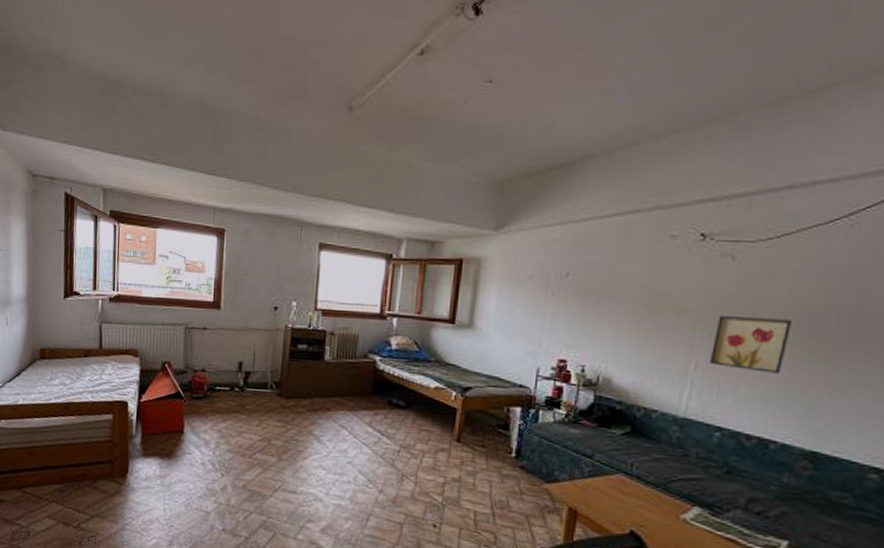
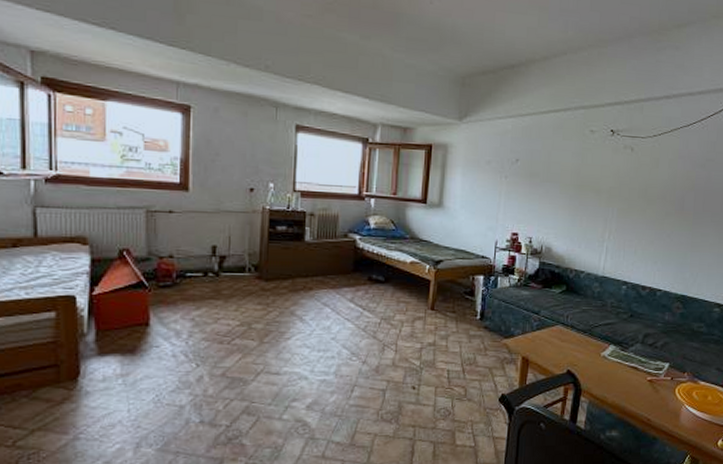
wall art: present [709,316,791,374] -> none [618,195,669,238]

